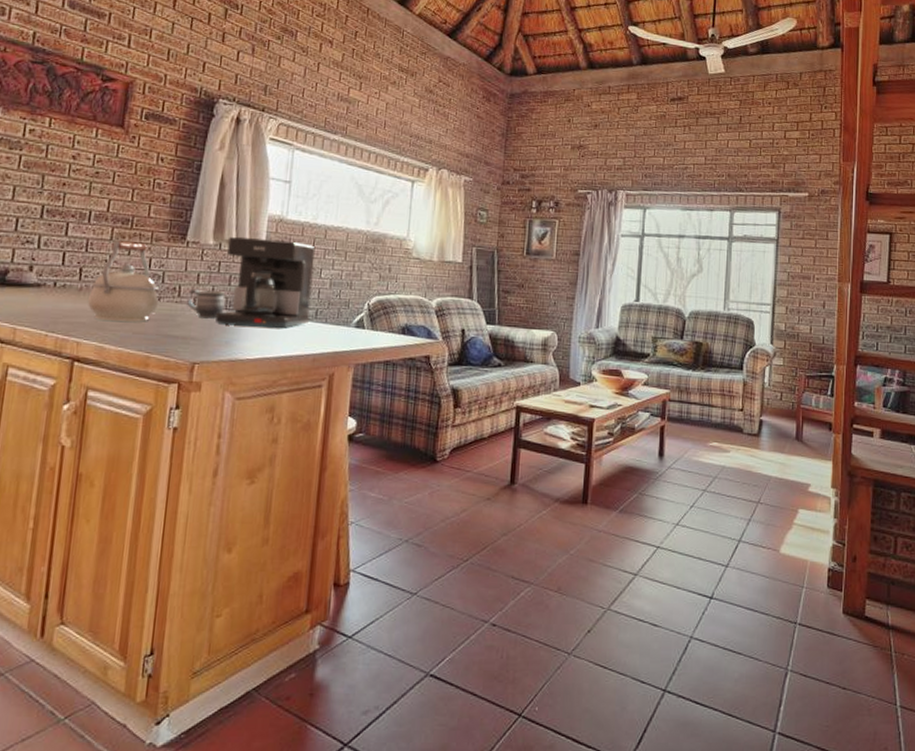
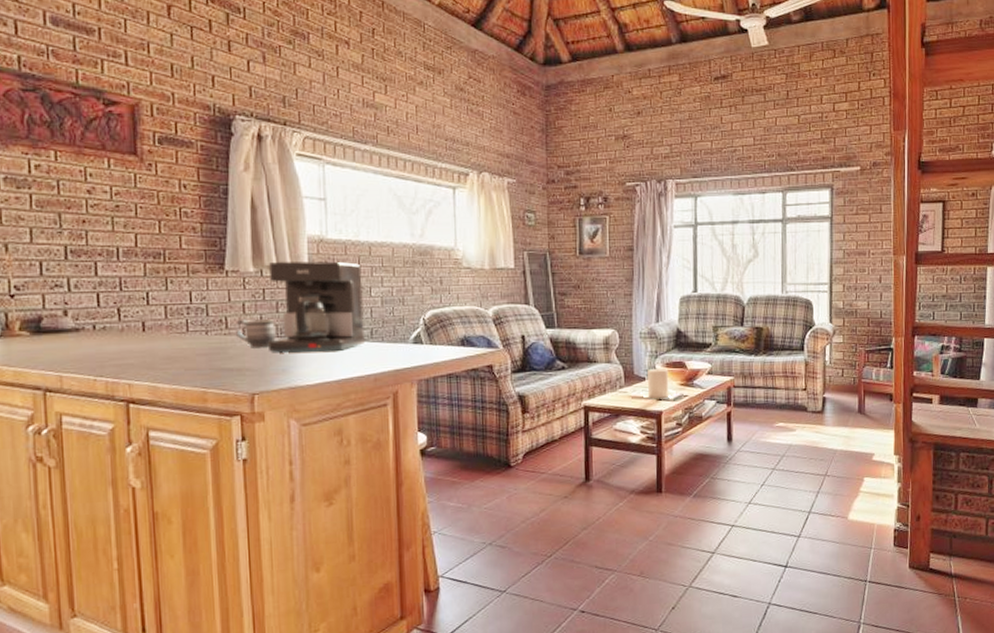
kettle: present [87,240,159,323] -> none [131,275,206,361]
candle: none [576,374,609,407] -> present [642,368,675,400]

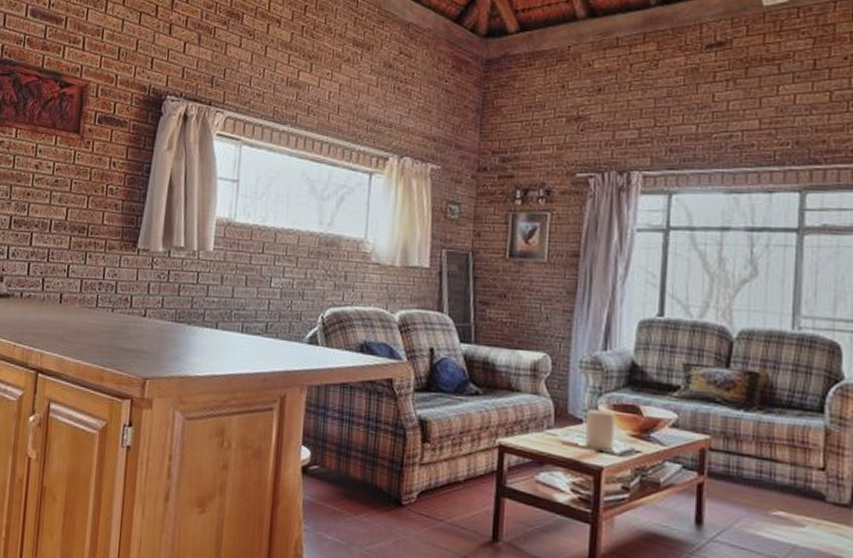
mug: present [236,319,277,348] -> none [138,299,175,332]
coffee maker: present [268,261,365,353] -> none [165,242,265,344]

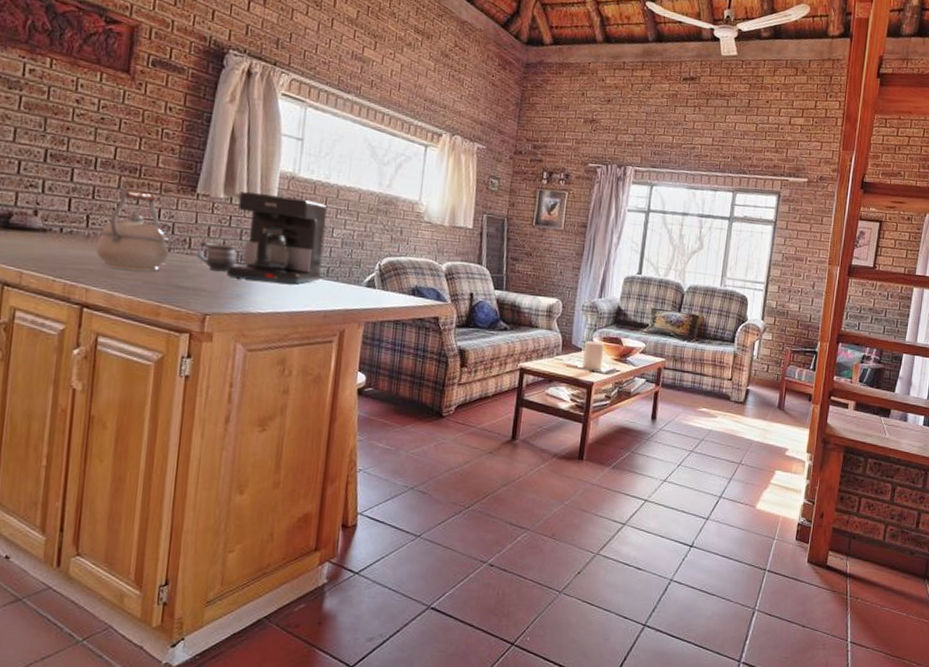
kettle: none [49,249,112,335] -> present [95,188,169,272]
mug: none [138,299,175,332] -> present [198,241,237,272]
coffee maker: none [165,242,265,344] -> present [227,191,328,285]

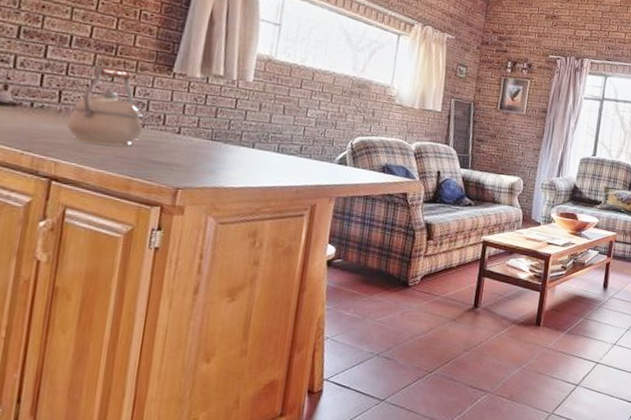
mug: present [198,241,237,272] -> none [172,118,211,148]
coffee maker: present [227,191,328,285] -> none [200,72,303,161]
candle: present [576,340,608,371] -> none [535,216,564,244]

